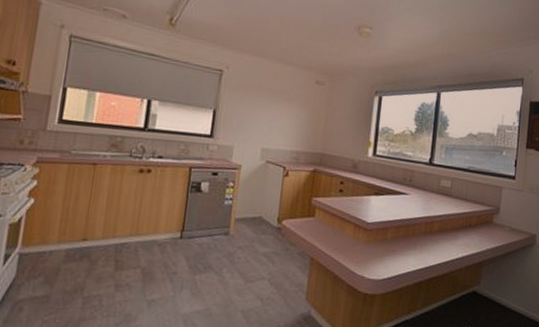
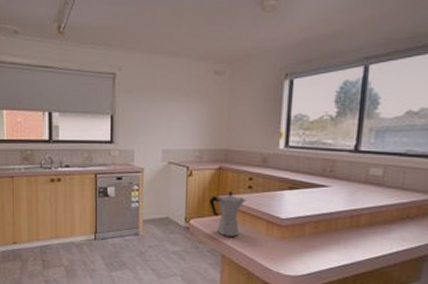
moka pot: none [302,193,337,239] -> present [209,191,247,237]

